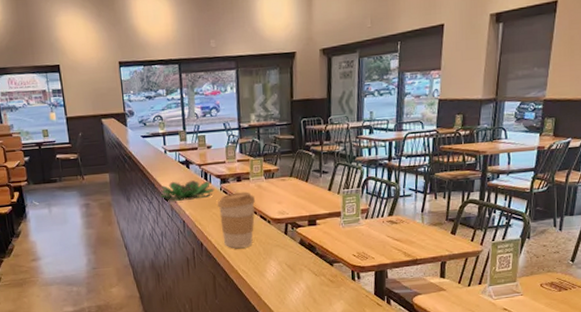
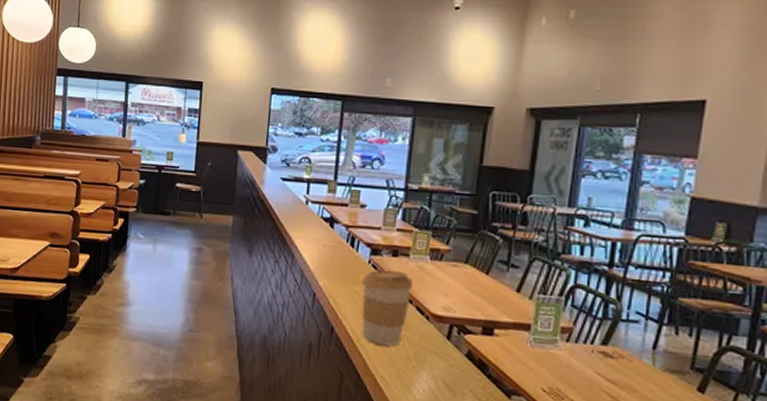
succulent plant: present [159,180,214,201] -> none [289,240,361,270]

